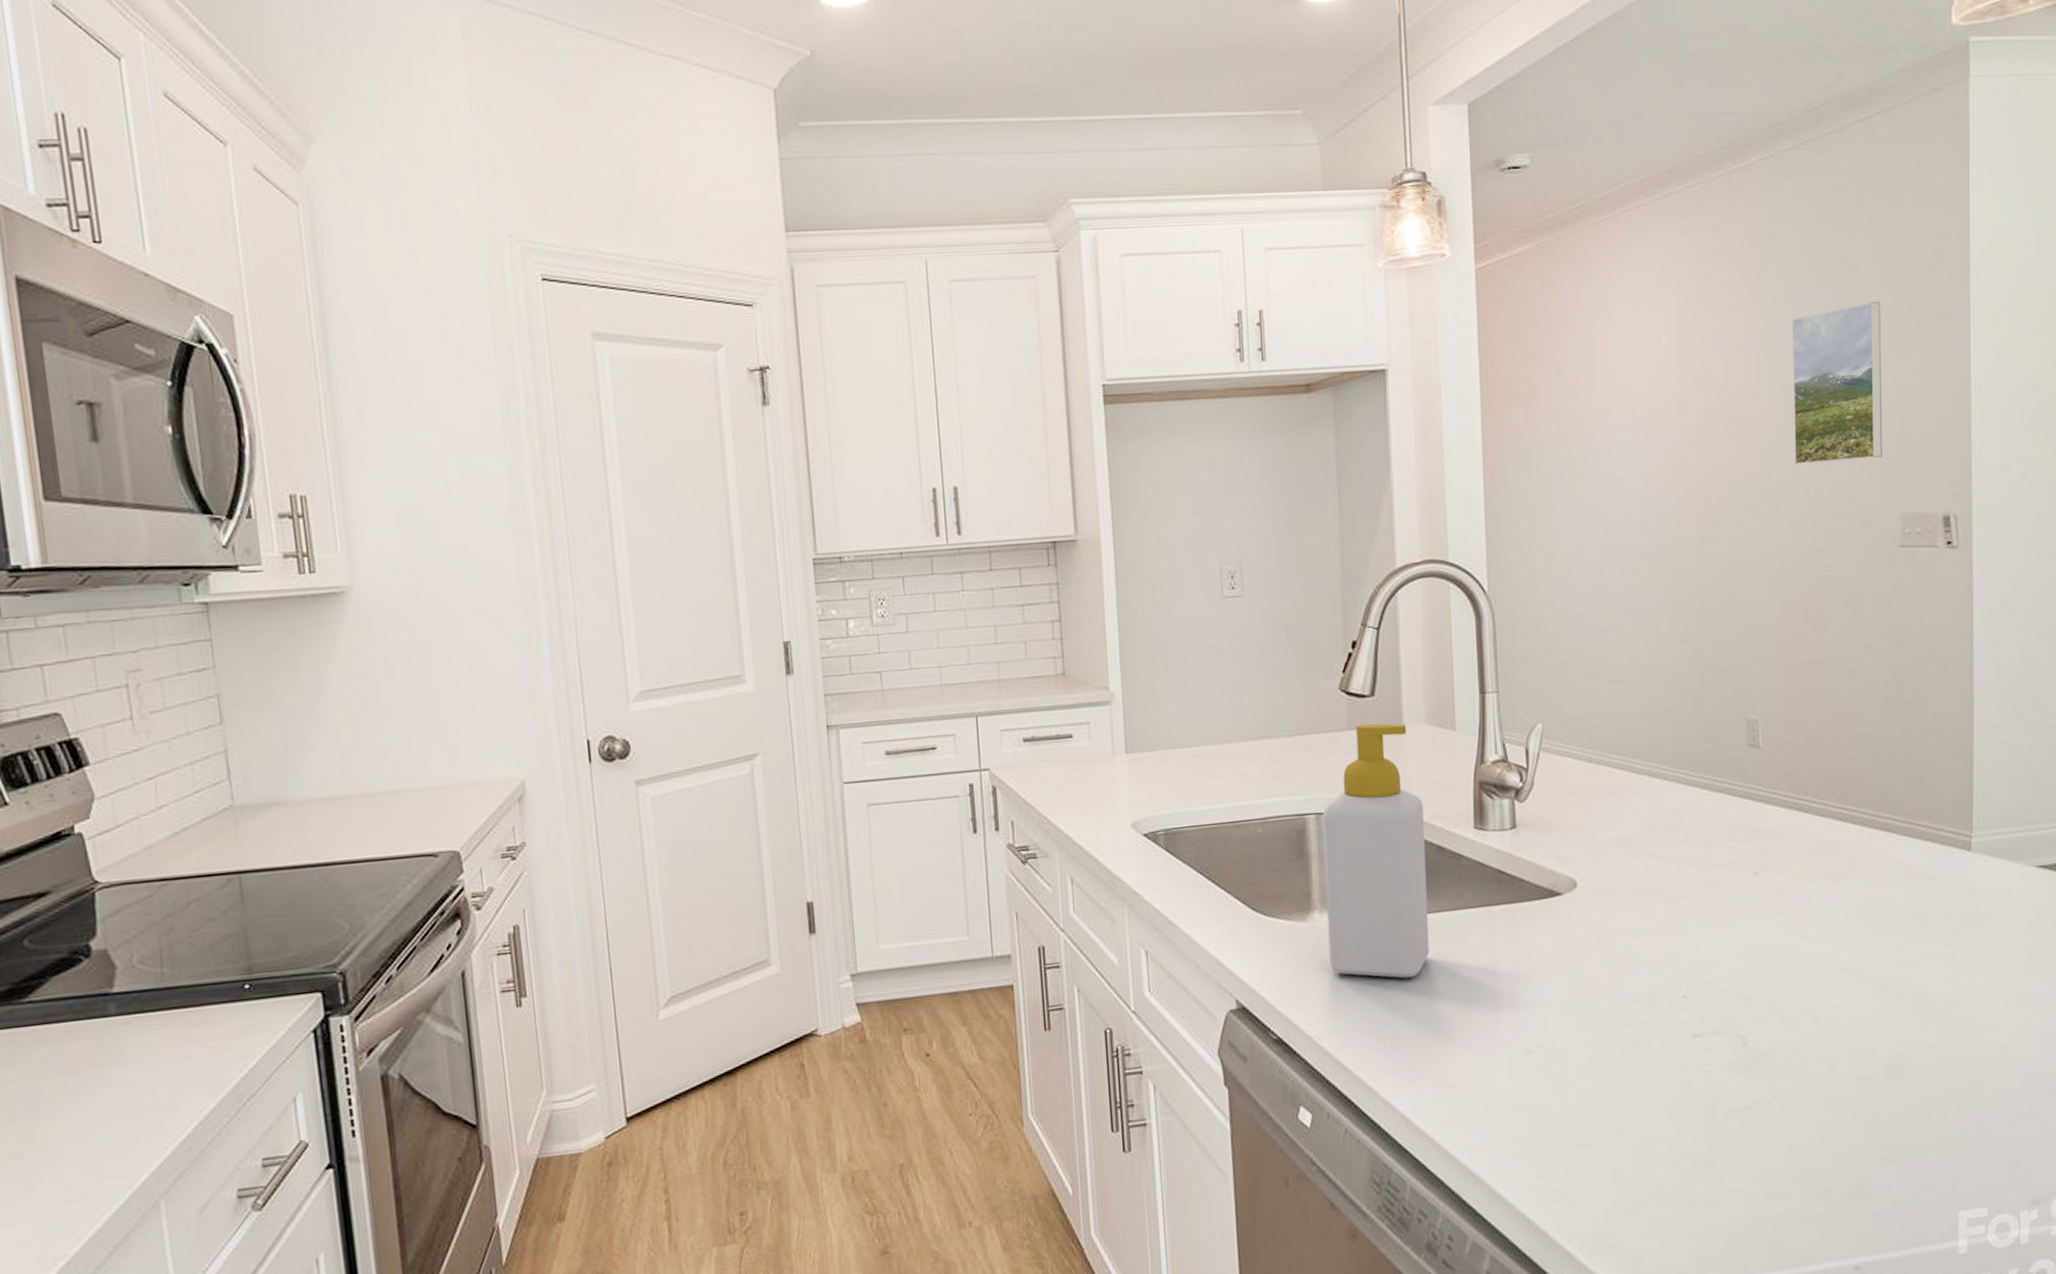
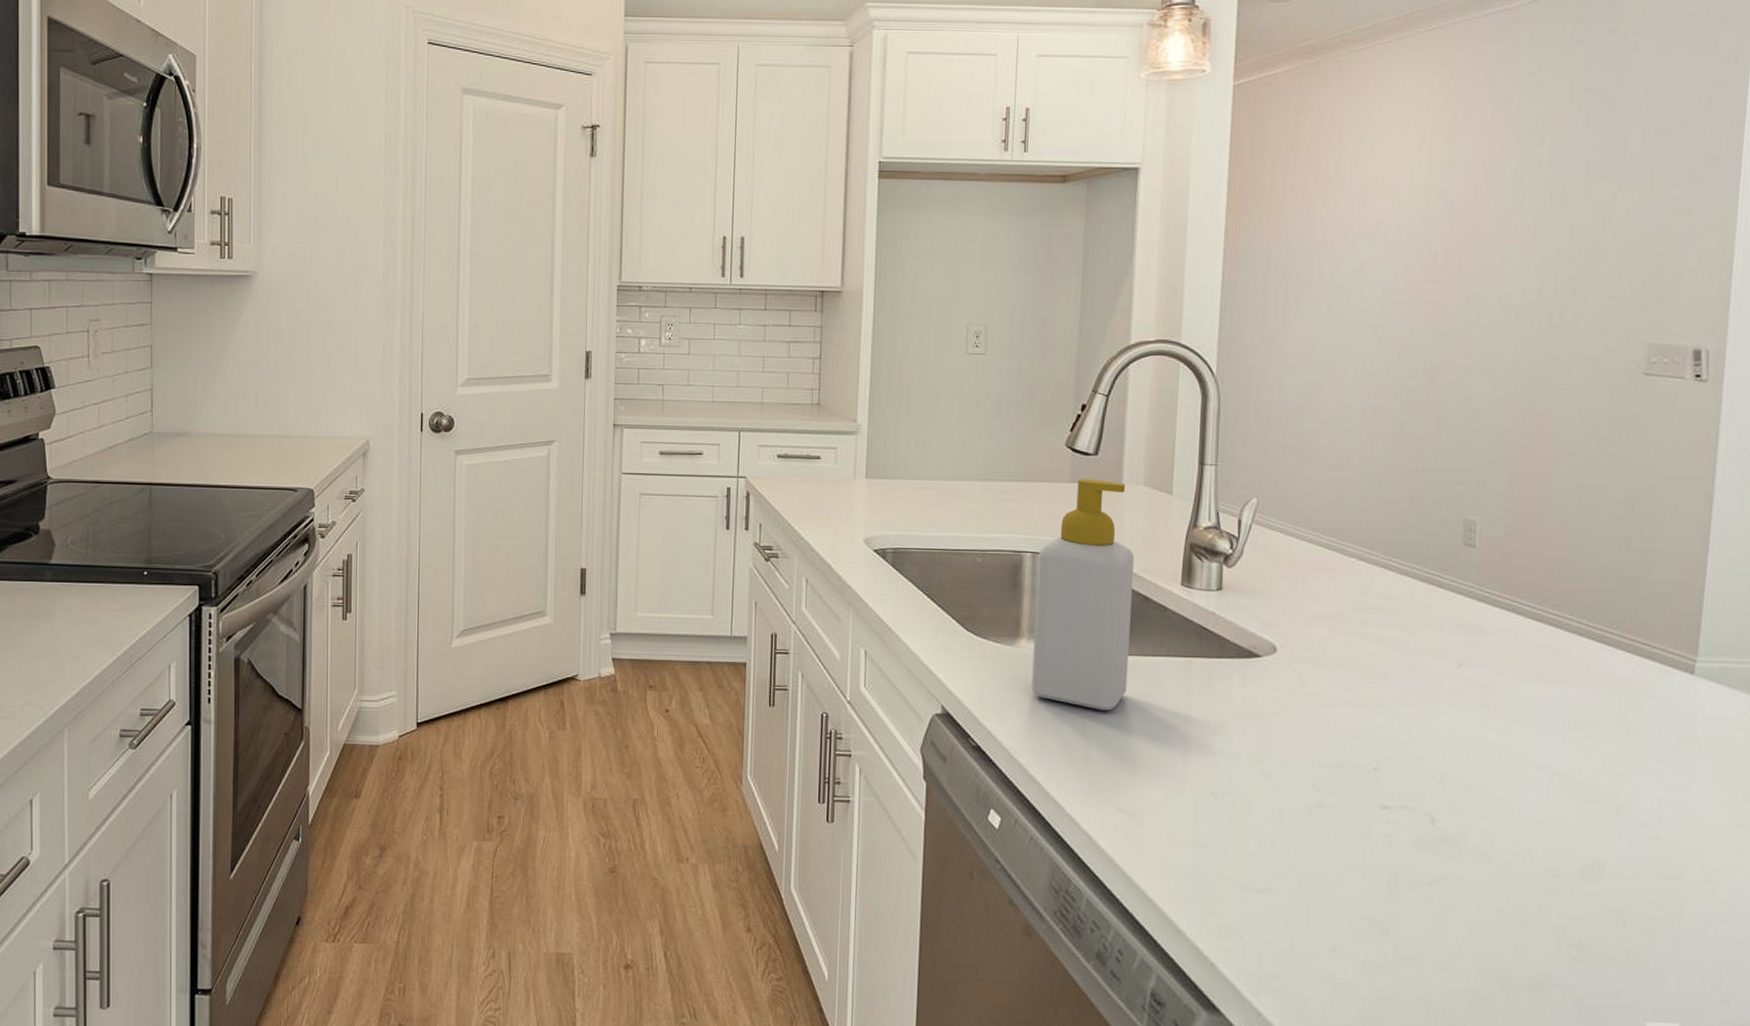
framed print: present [1792,302,1882,465] -> none [1539,141,1644,289]

